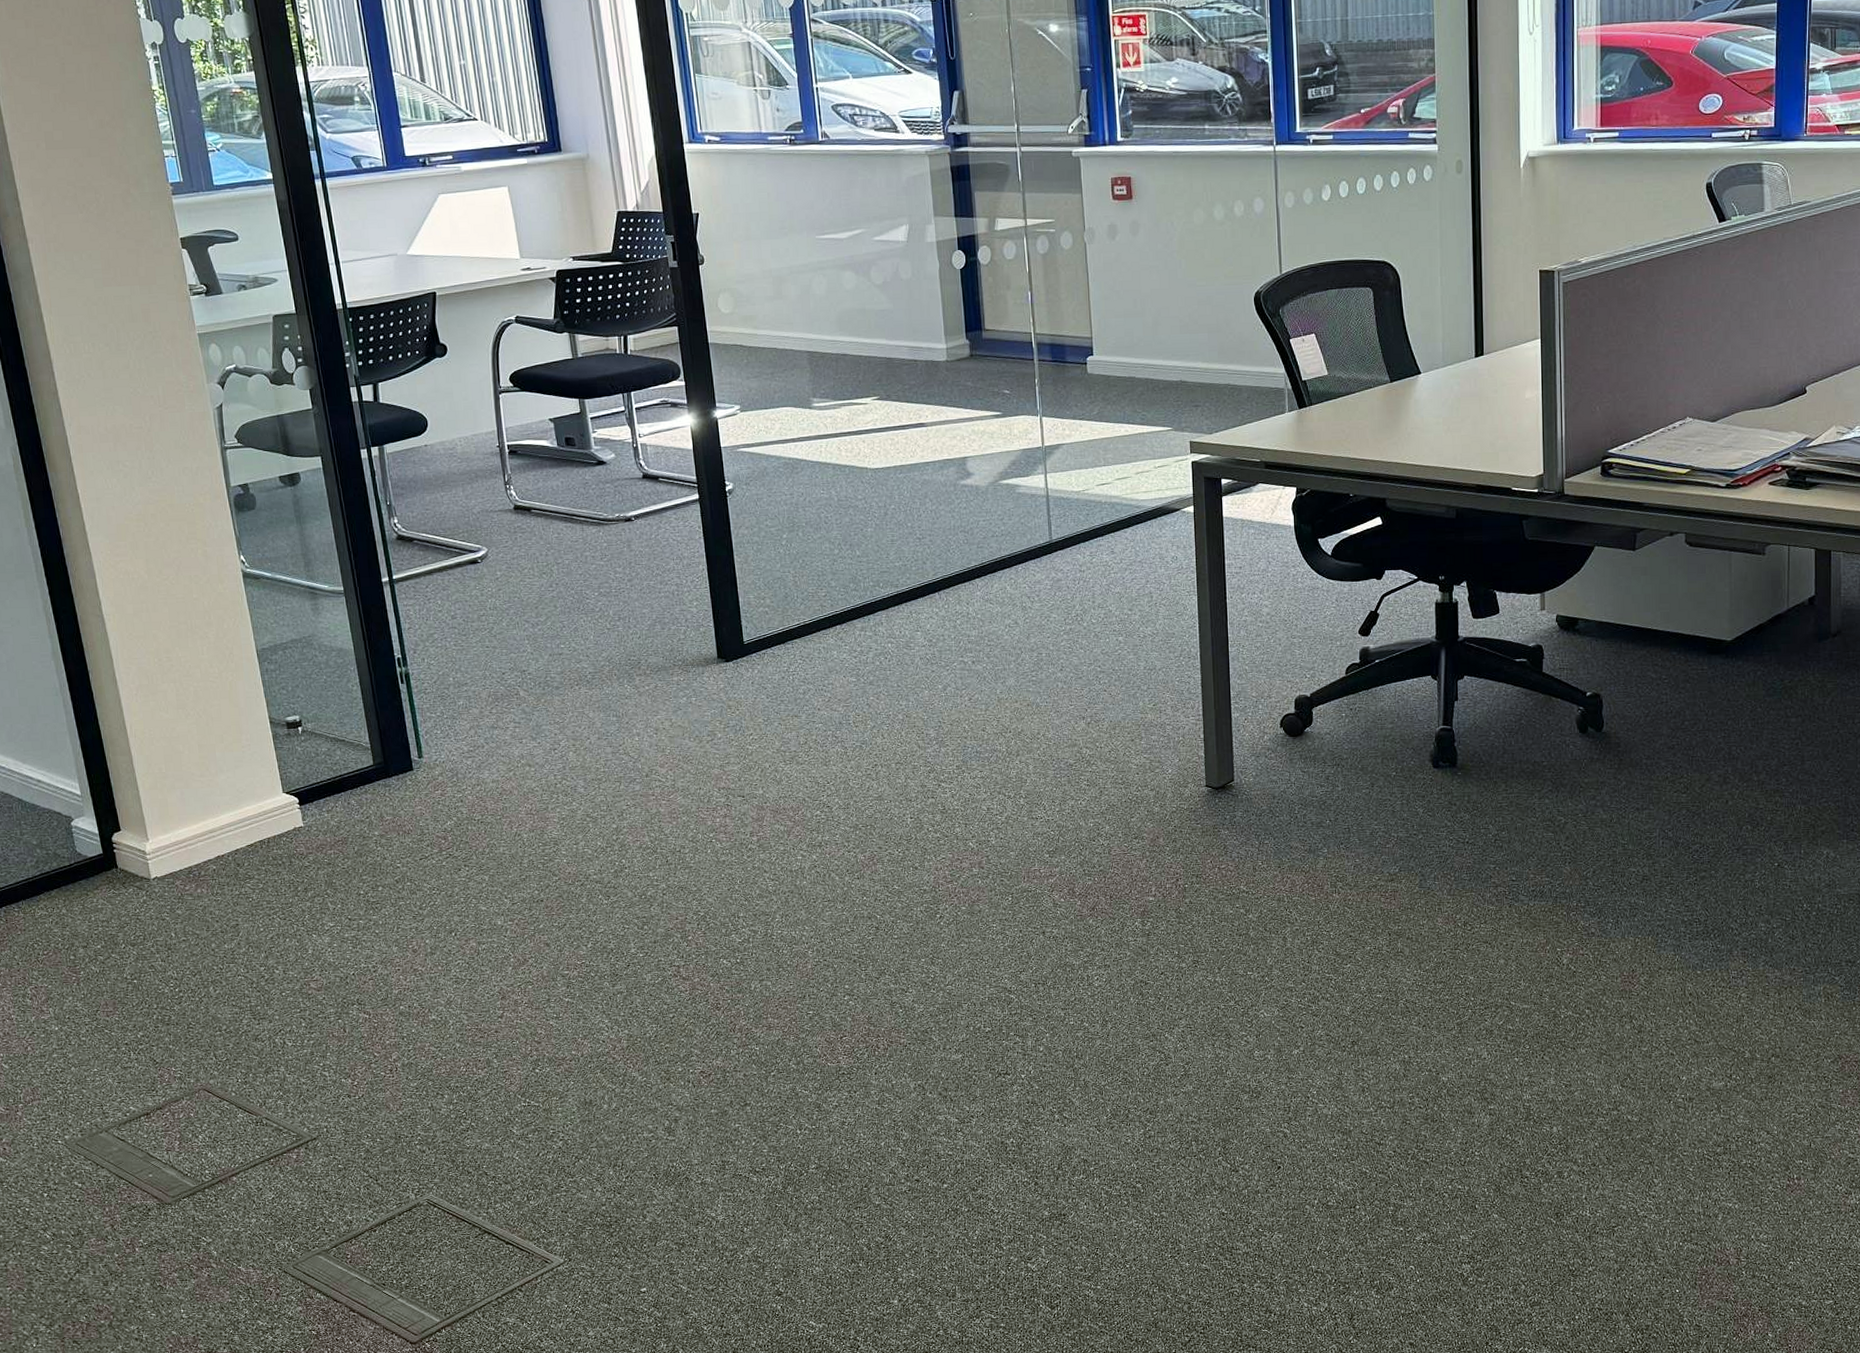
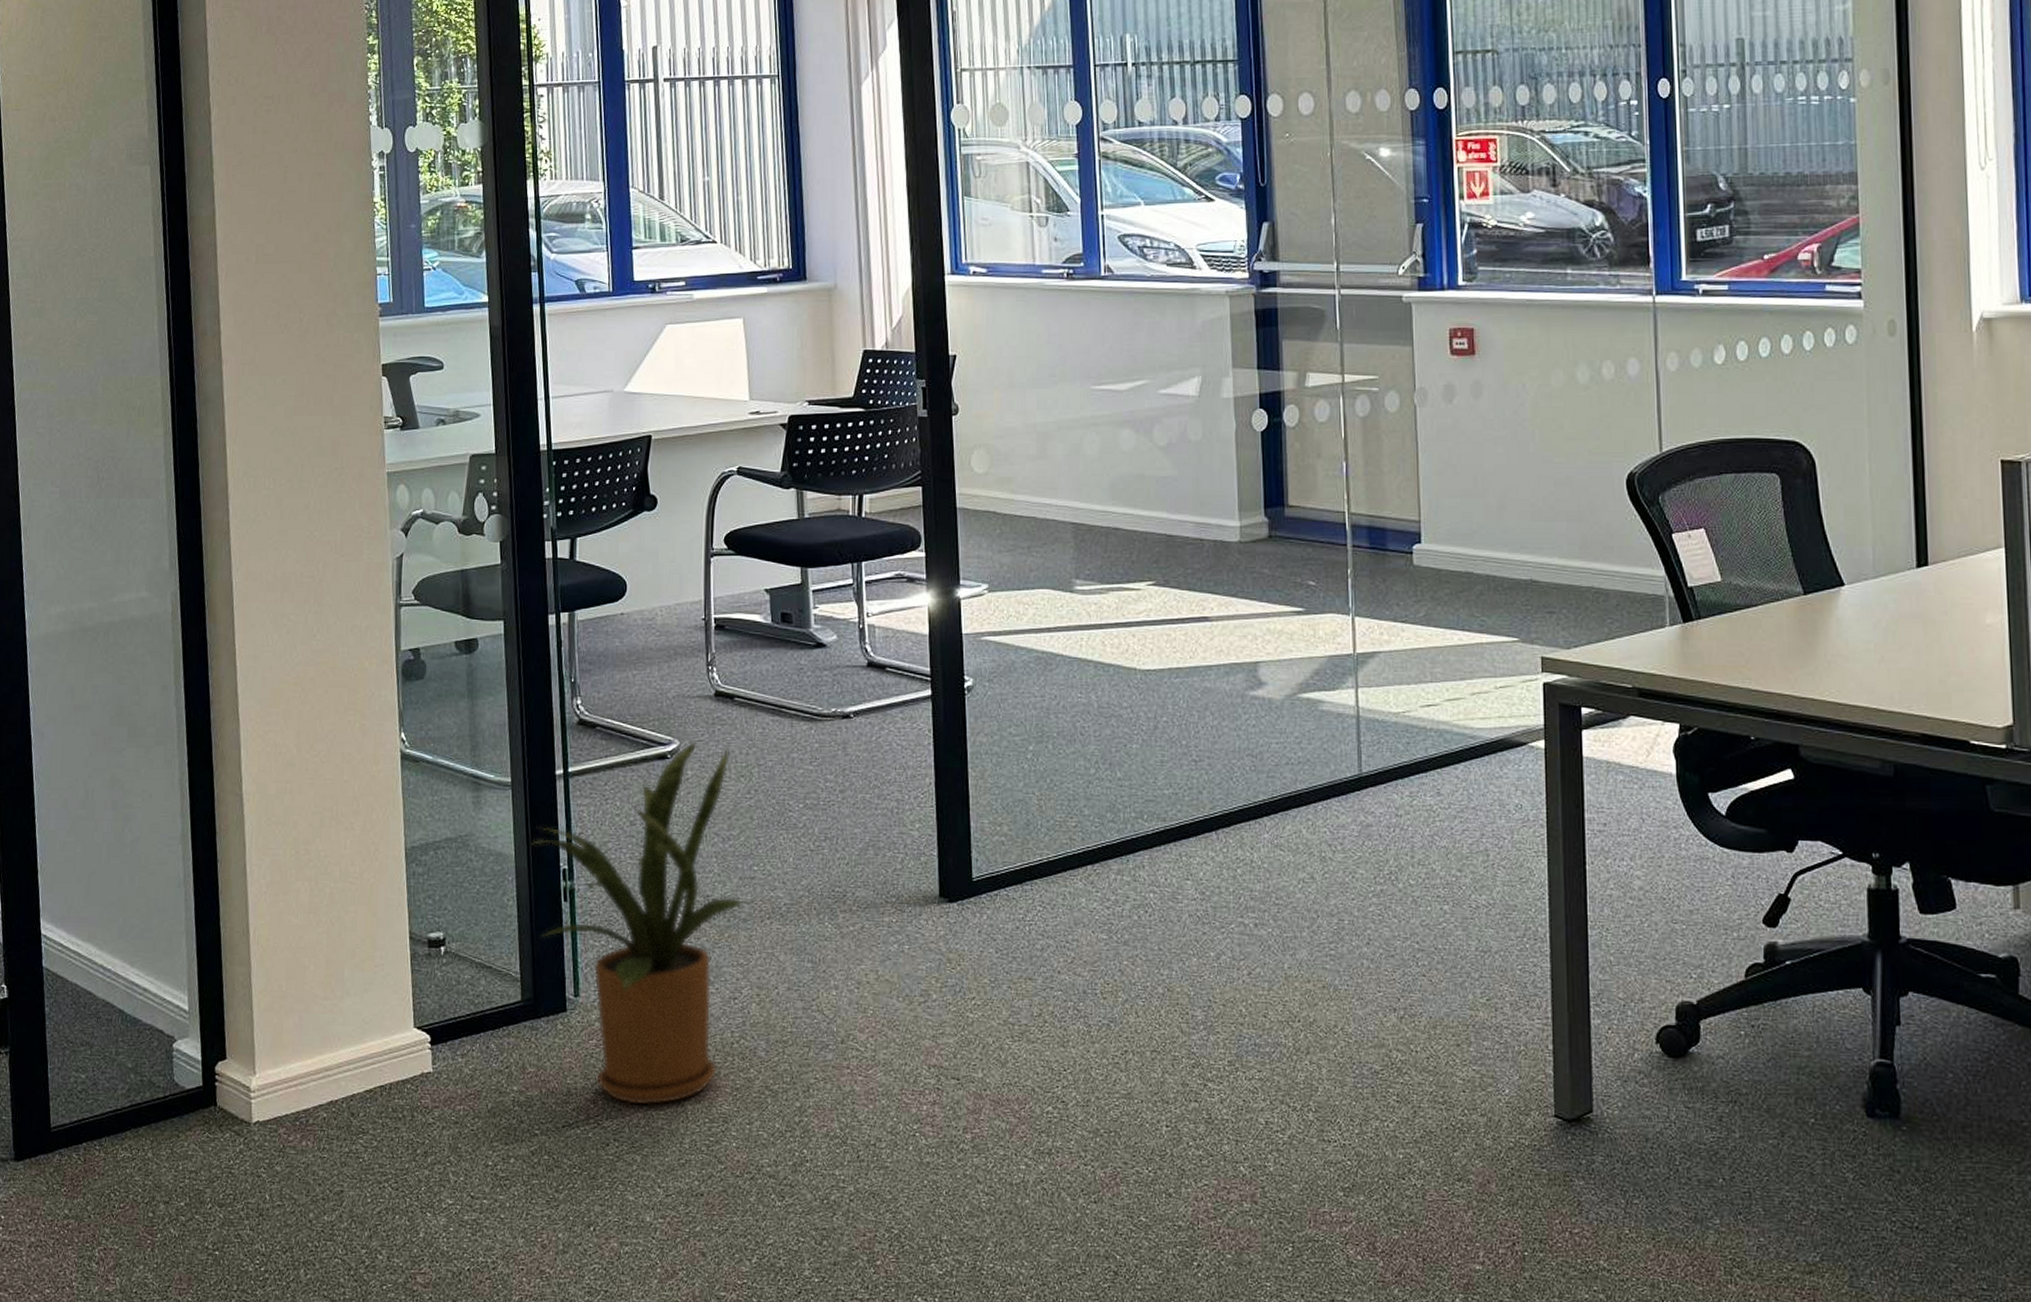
house plant: none [367,546,561,838] -> present [531,740,751,1106]

